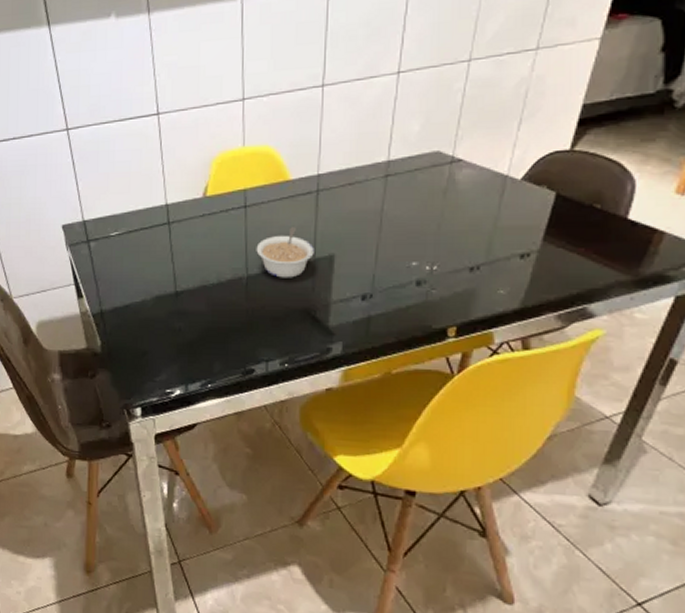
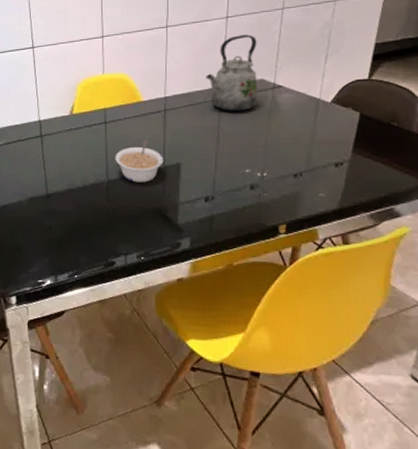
kettle: none [369,95,434,193] -> present [206,35,258,112]

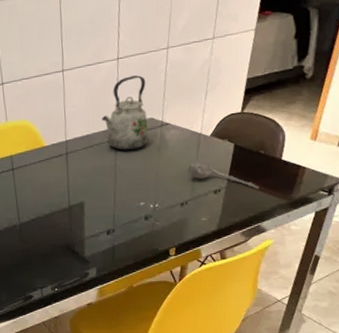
legume: present [115,140,164,183] -> none [24,183,69,223]
spoon: none [303,128,392,167] -> present [188,160,260,190]

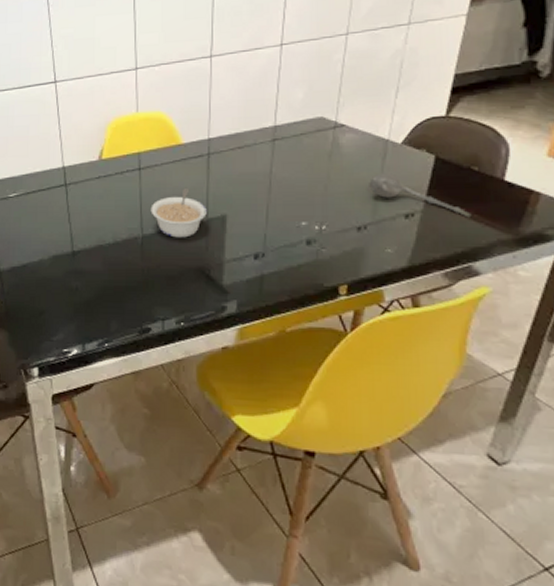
legume: none [24,183,69,223] -> present [150,188,207,238]
kettle: present [101,75,148,151] -> none [256,65,316,156]

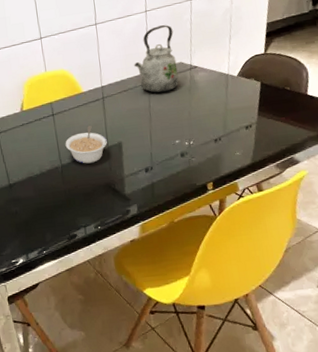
kettle: none [256,65,316,156] -> present [134,25,179,93]
spoon: present [369,173,472,218] -> none [218,98,289,124]

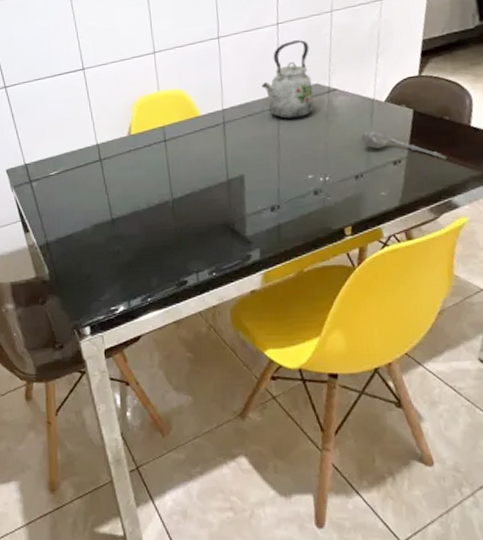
legume: present [65,125,107,164] -> none [177,154,227,199]
spoon: none [218,98,289,124] -> present [361,127,447,160]

